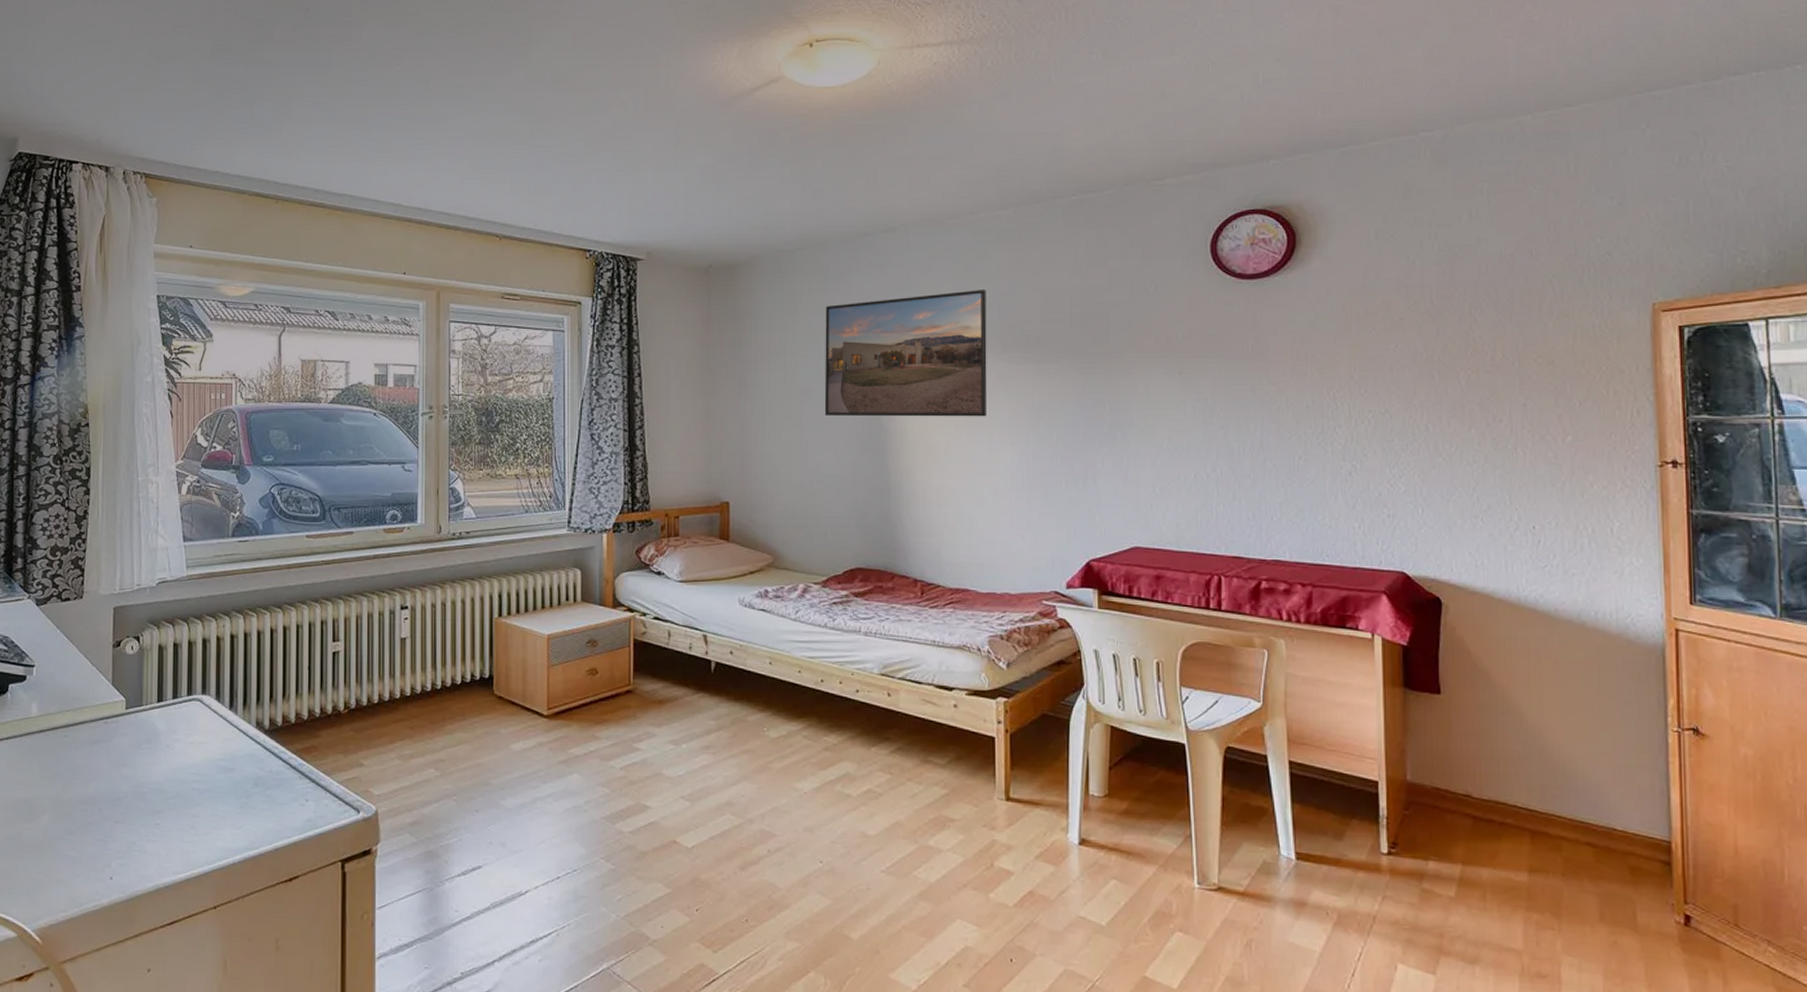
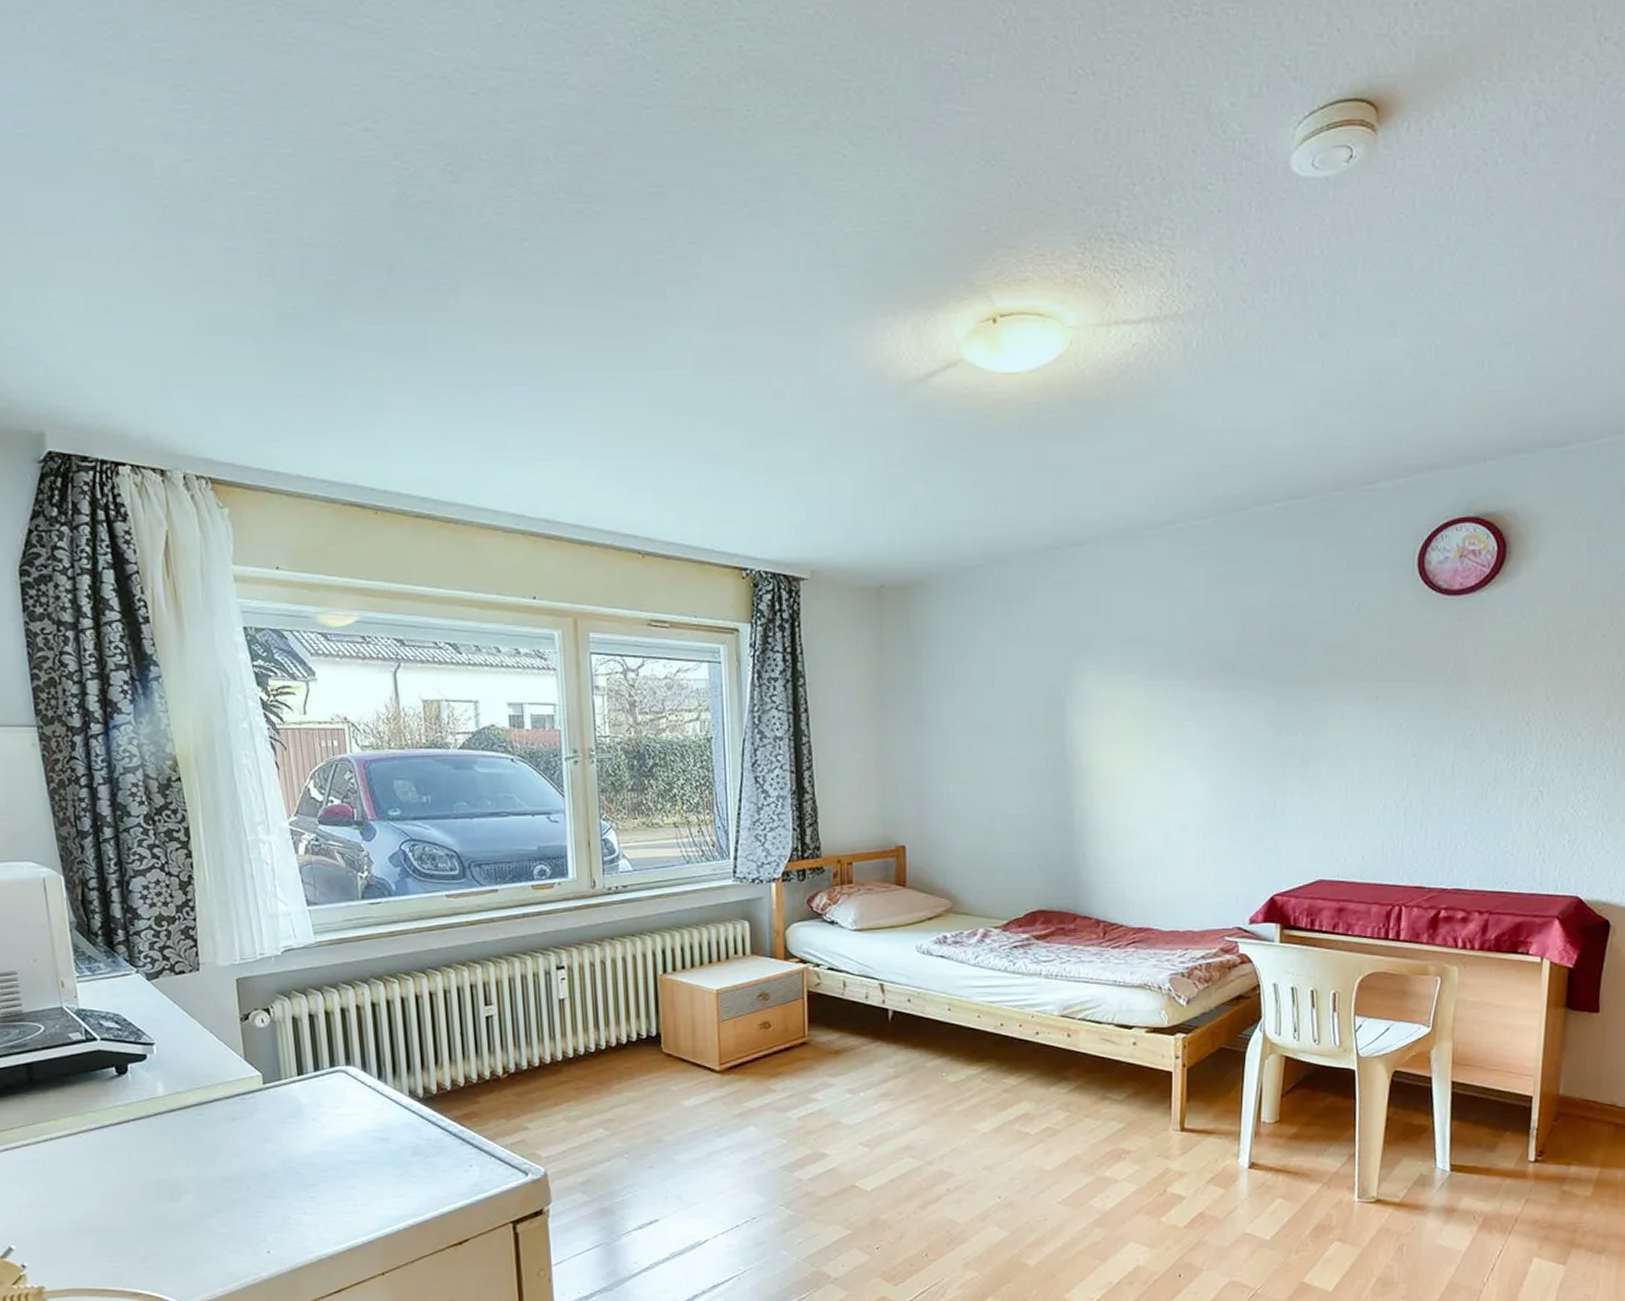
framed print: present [824,290,988,417] -> none [1006,610,1181,752]

